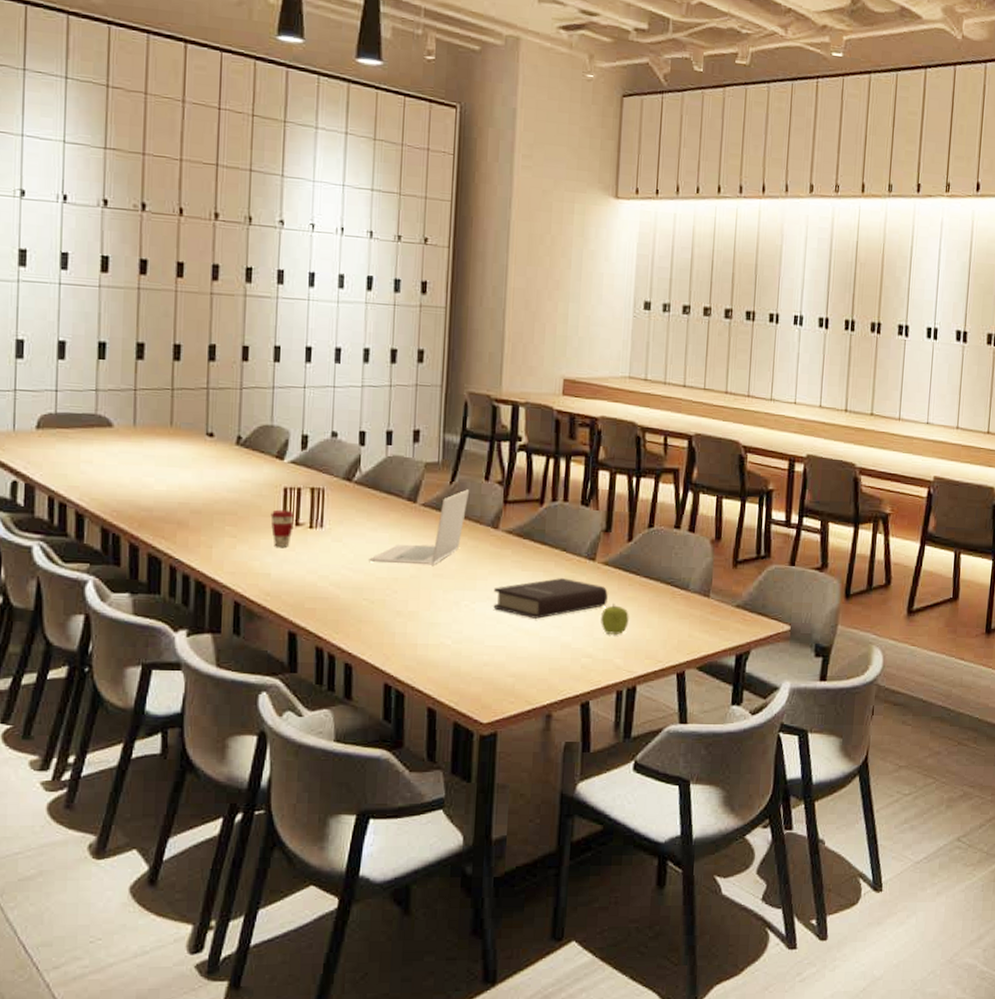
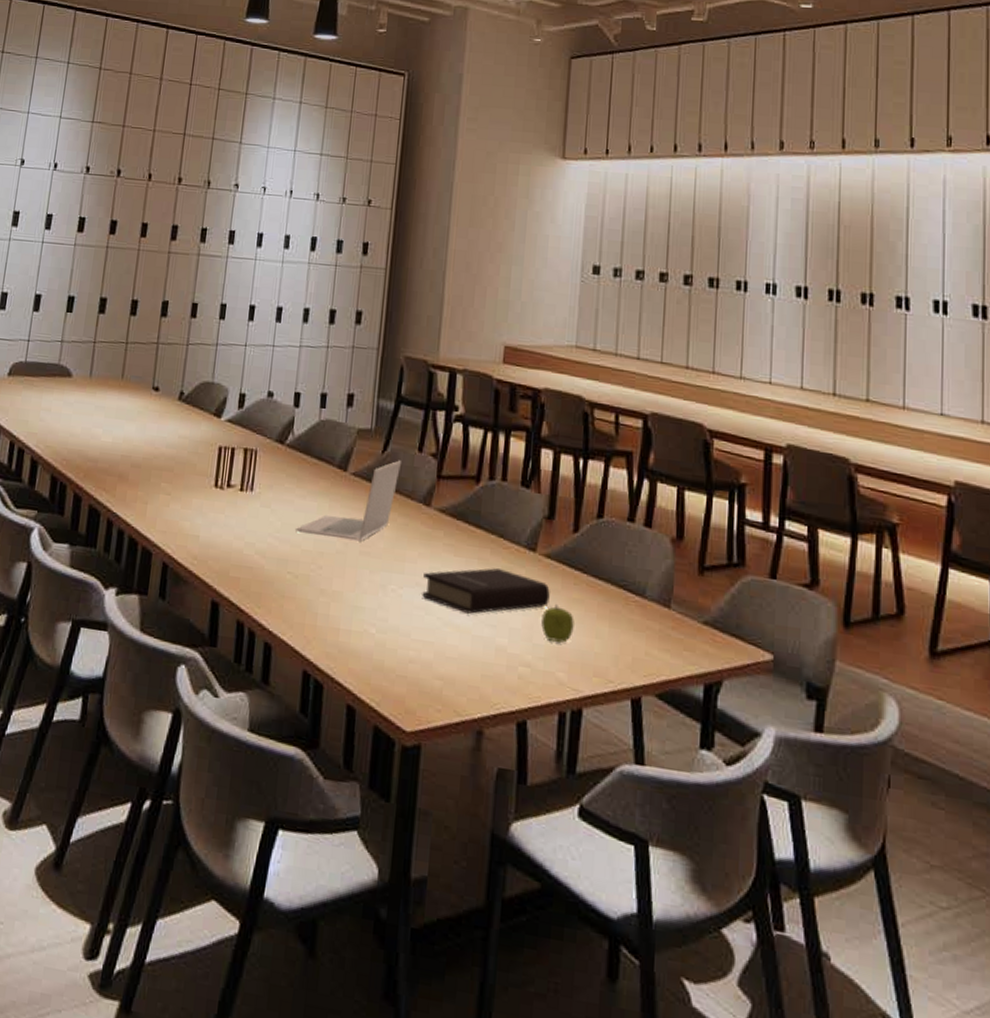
coffee cup: present [270,509,294,547] -> none [204,468,226,509]

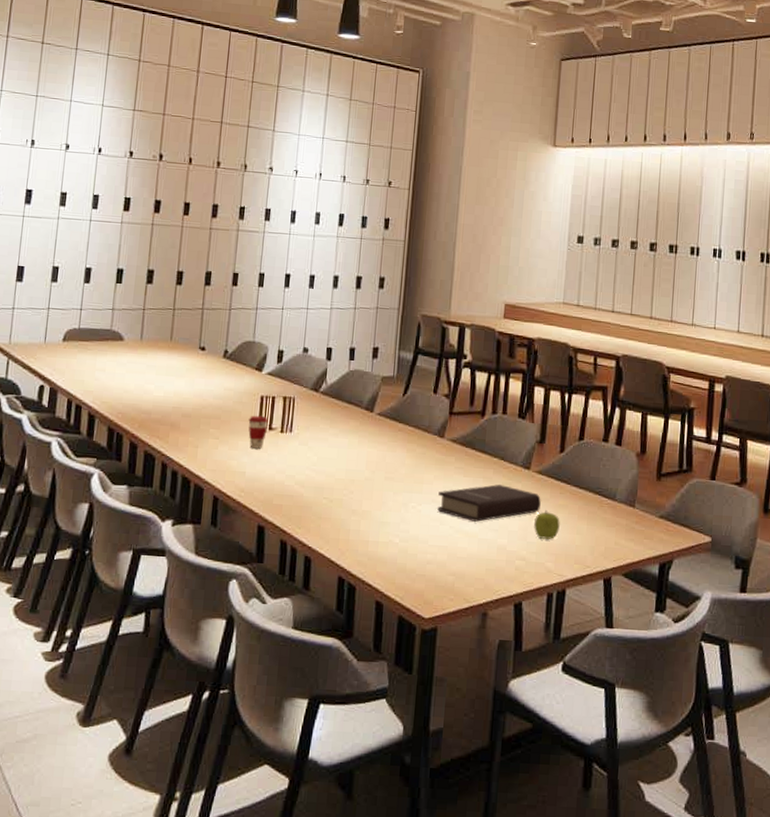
coffee cup: none [204,468,226,509] -> present [248,415,268,449]
laptop: present [296,460,401,542] -> none [330,401,419,469]

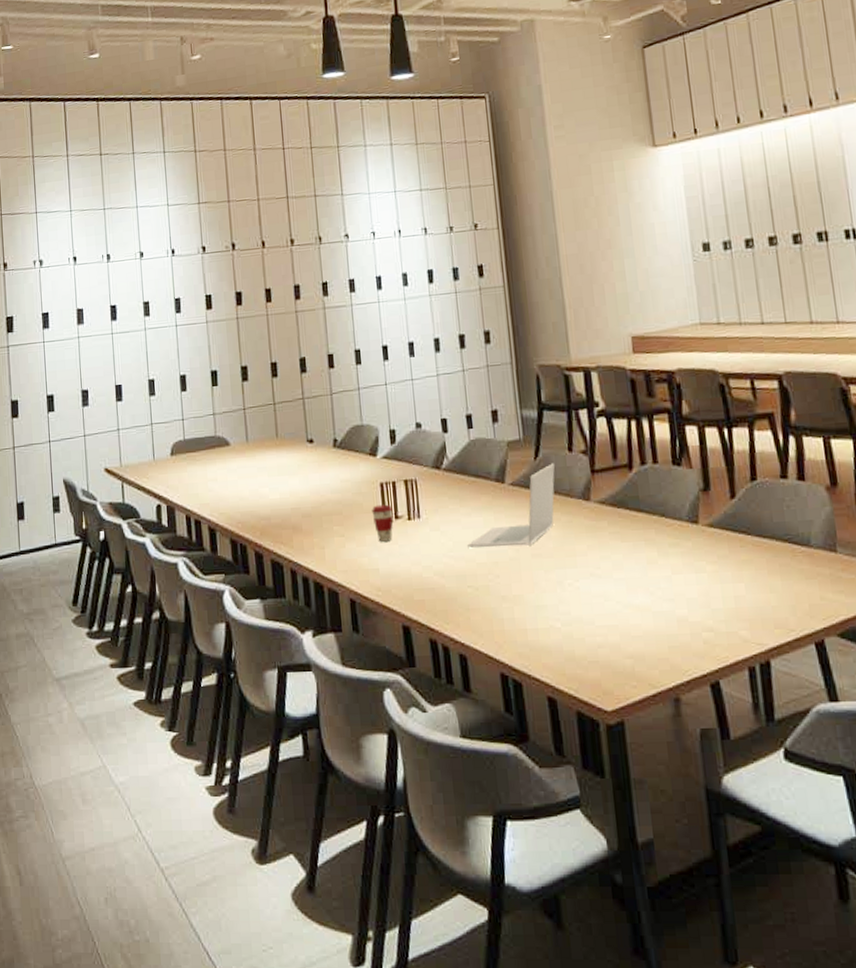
laptop: none [330,401,419,469] -> present [467,463,555,548]
book: present [437,484,541,522] -> none [596,546,720,593]
fruit: present [534,510,560,539] -> none [715,569,748,603]

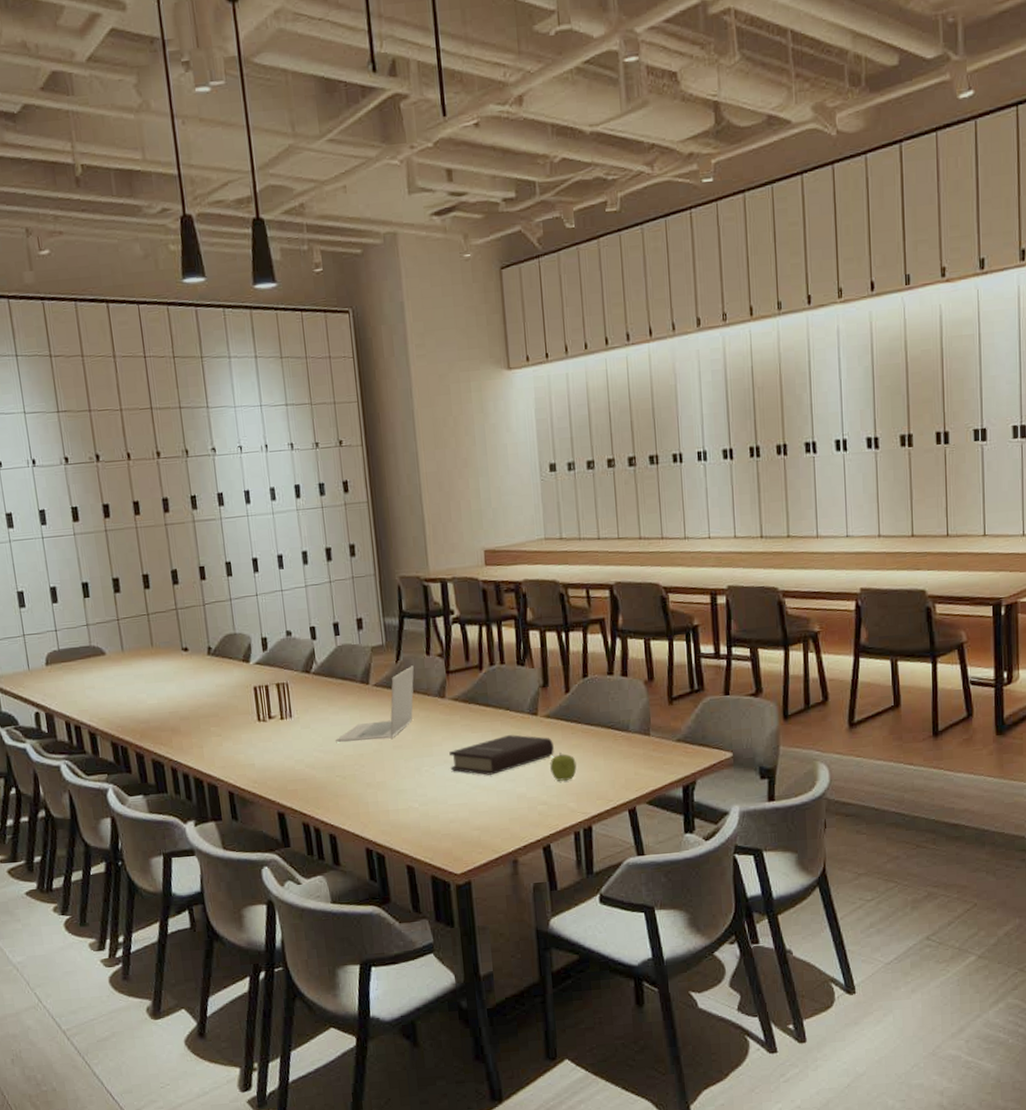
coffee cup: present [371,504,394,542] -> none [246,706,267,740]
book: none [596,546,720,593] -> present [449,735,554,775]
fruit: none [715,569,748,603] -> present [550,753,577,781]

